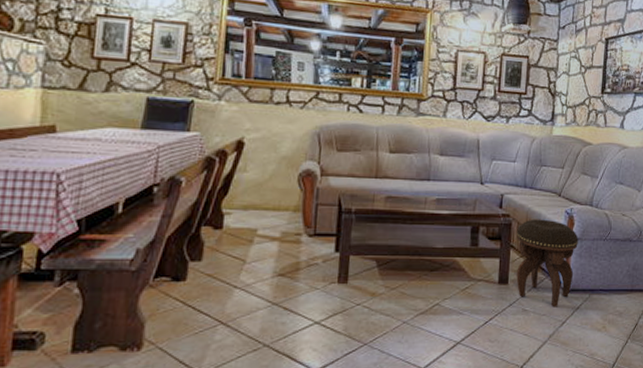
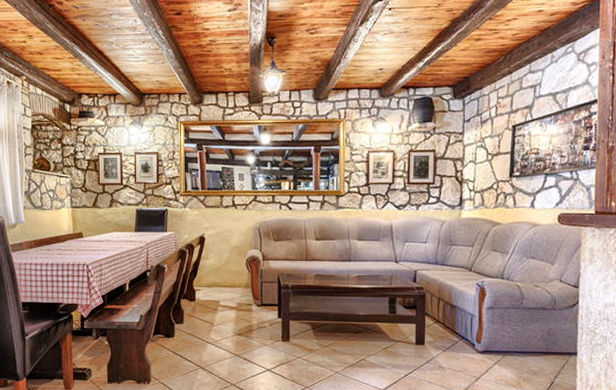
footstool: present [516,219,579,308] -> none [431,291,490,365]

